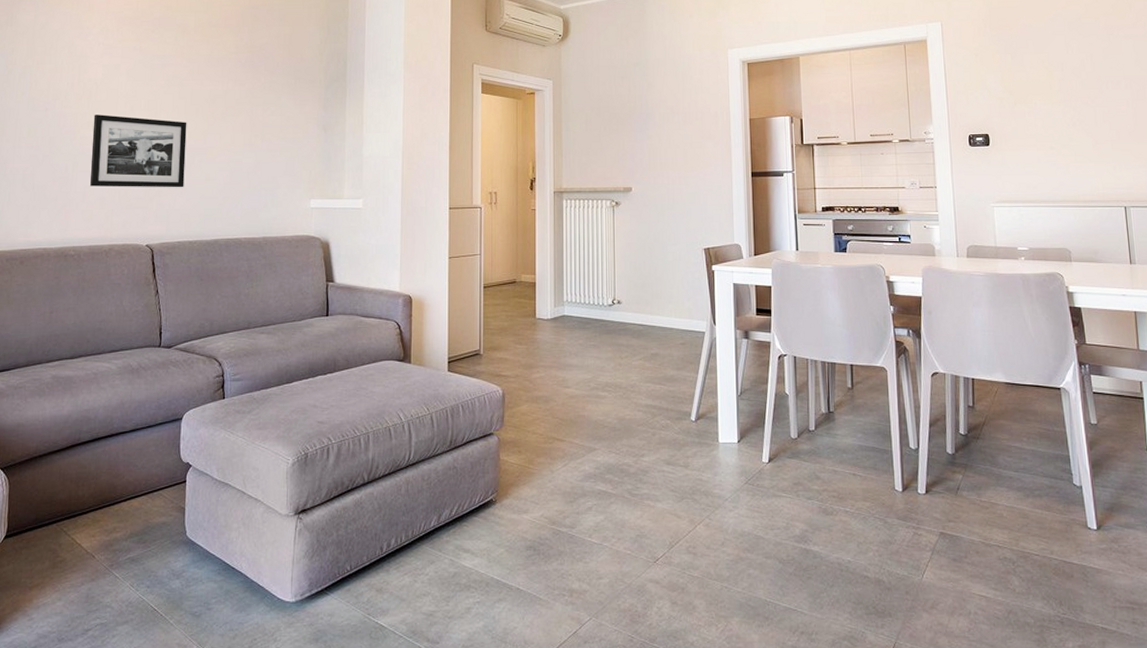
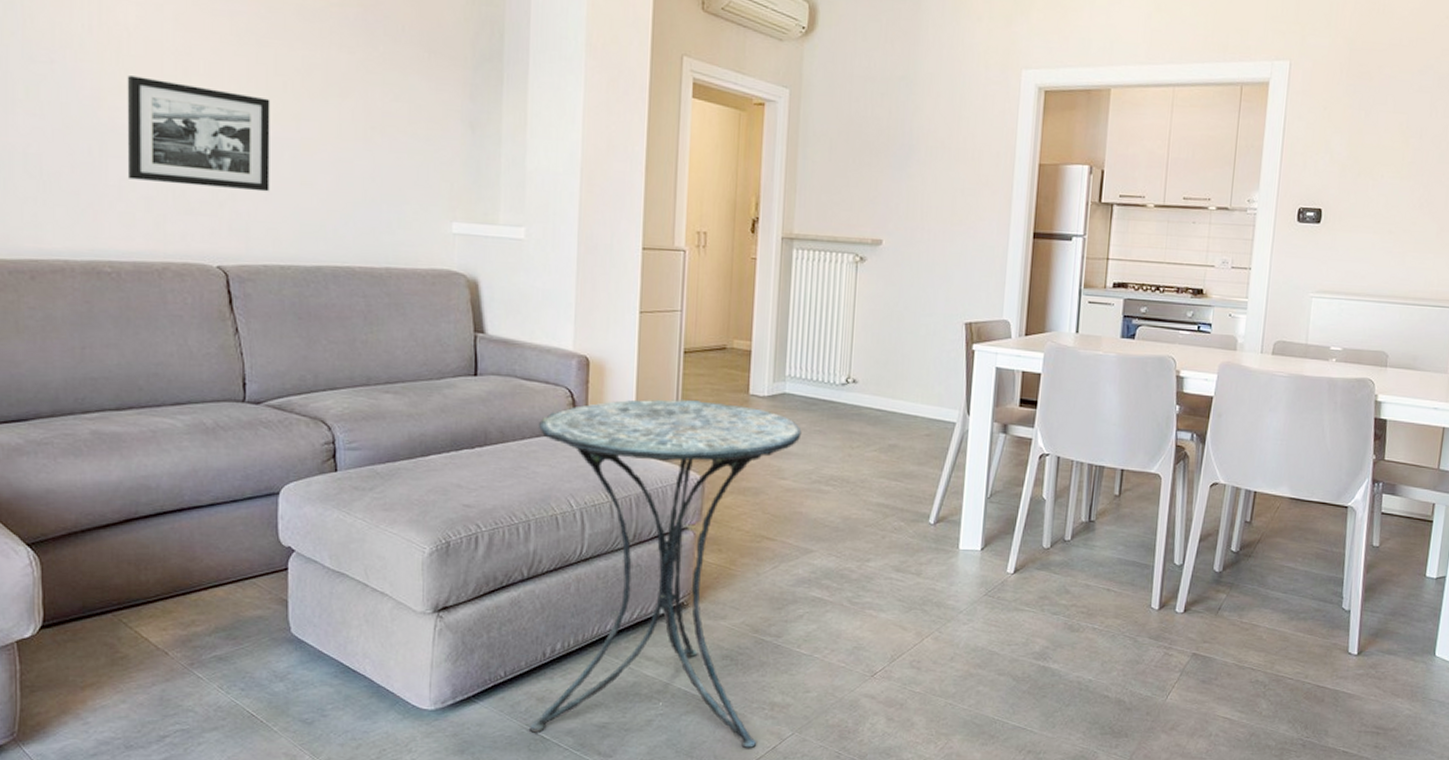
side table: none [370,325,580,633] -> present [528,399,802,748]

